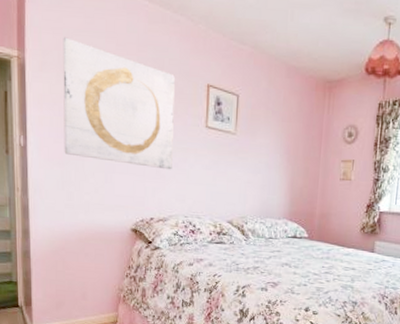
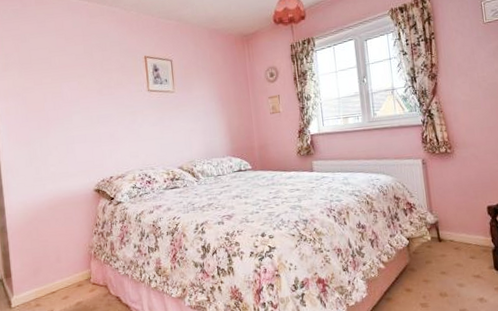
wall art: present [63,37,175,170] -> none [21,40,124,136]

